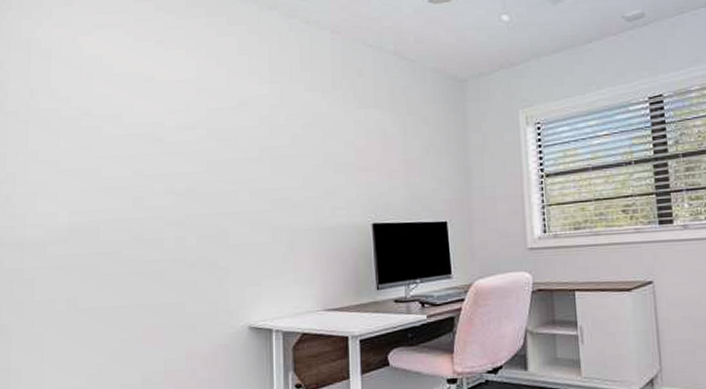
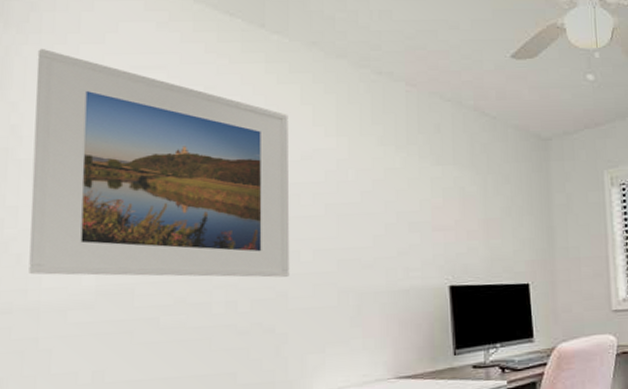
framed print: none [15,12,230,216] -> present [29,48,290,278]

